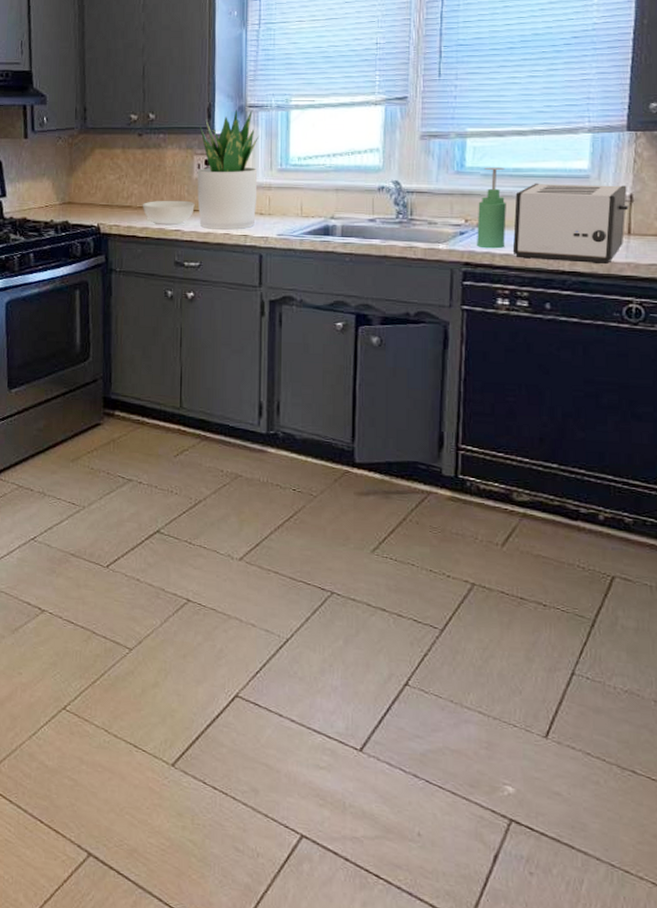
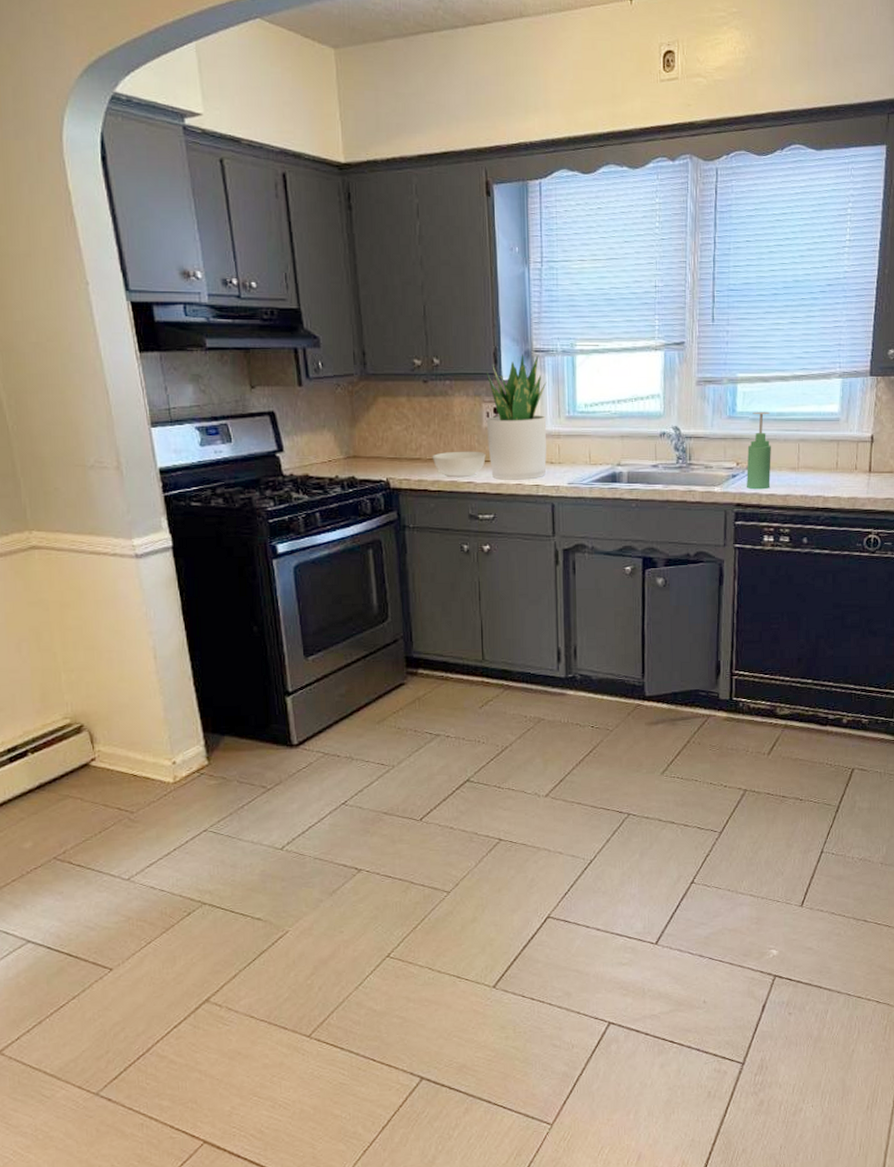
toaster: present [512,183,629,265] -> none [776,426,870,501]

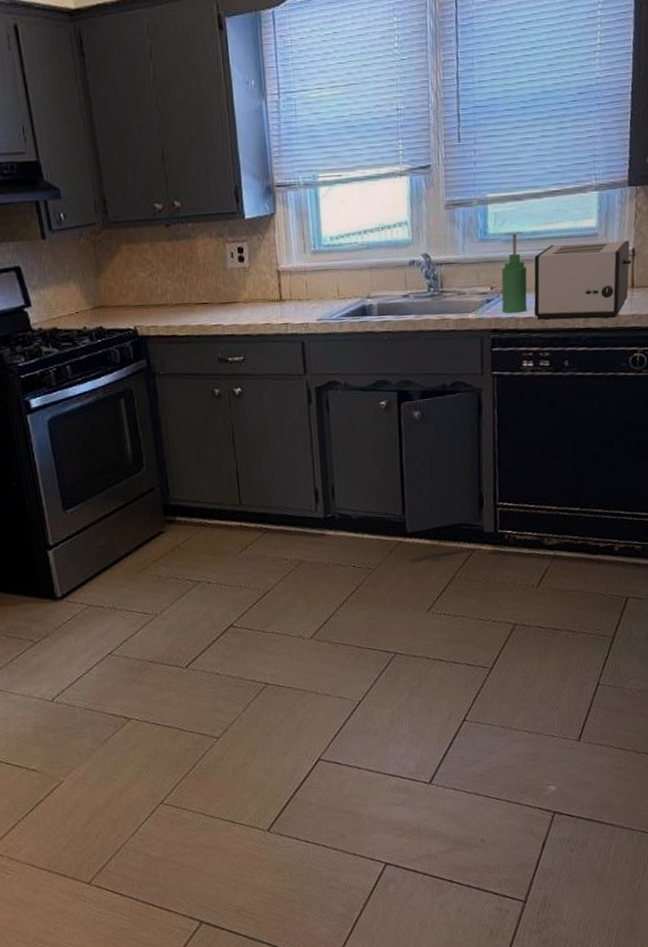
bowl: present [432,451,487,478] -> none [178,293,233,322]
planter: present [486,354,547,480] -> none [228,190,294,321]
toaster: none [776,426,870,501] -> present [534,240,632,321]

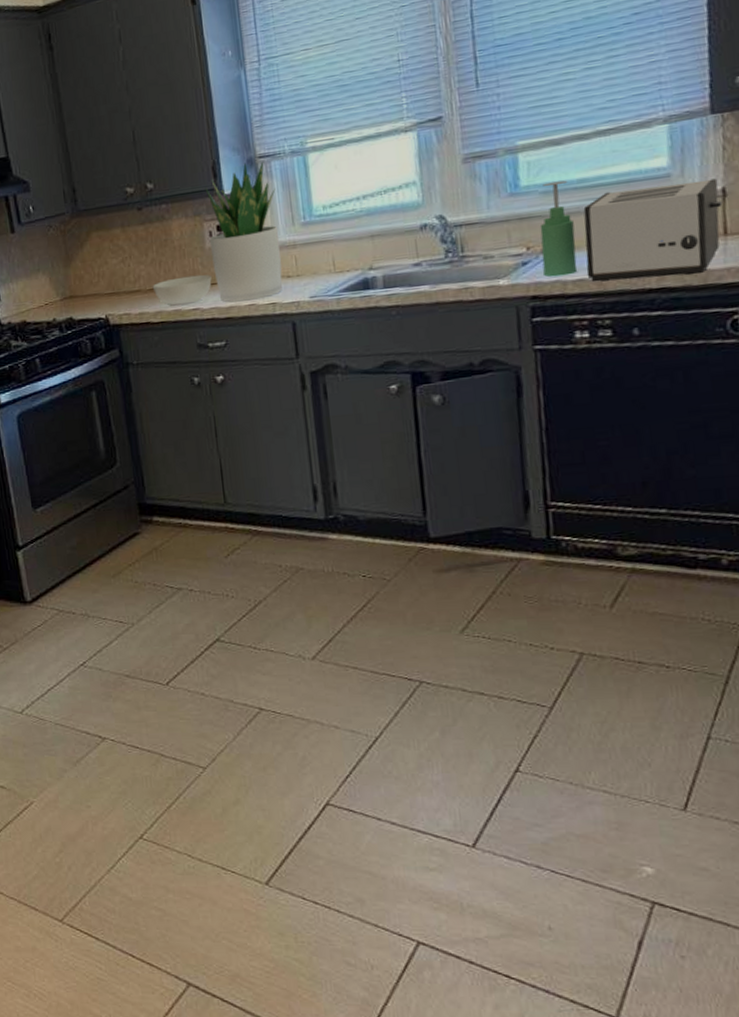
bowl: none [178,293,233,322] -> present [152,274,213,307]
planter: none [228,190,294,321] -> present [205,161,283,303]

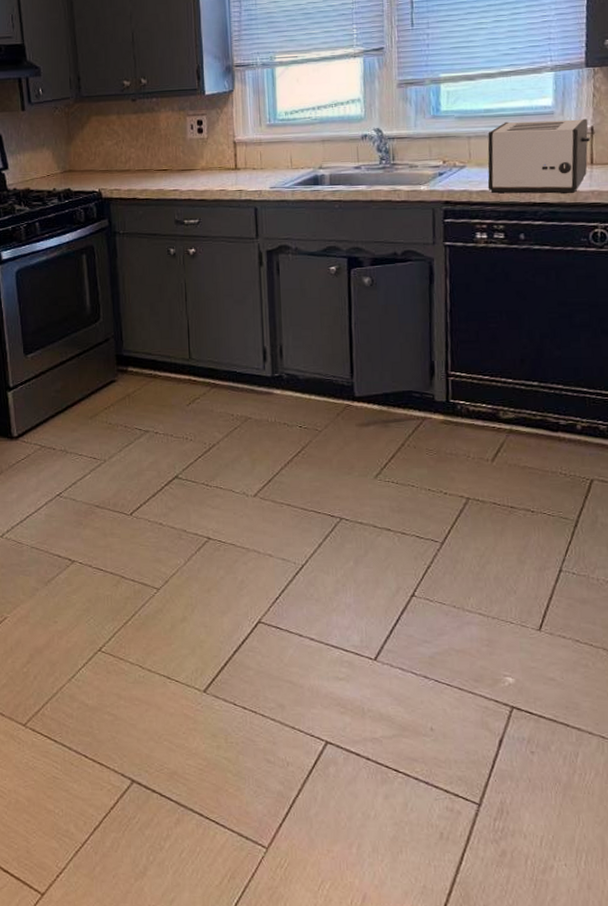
bowl: present [152,274,213,307] -> none [140,161,192,187]
planter: present [205,161,283,303] -> none [189,69,249,187]
soap dispenser: present [539,180,577,277] -> none [454,109,481,187]

